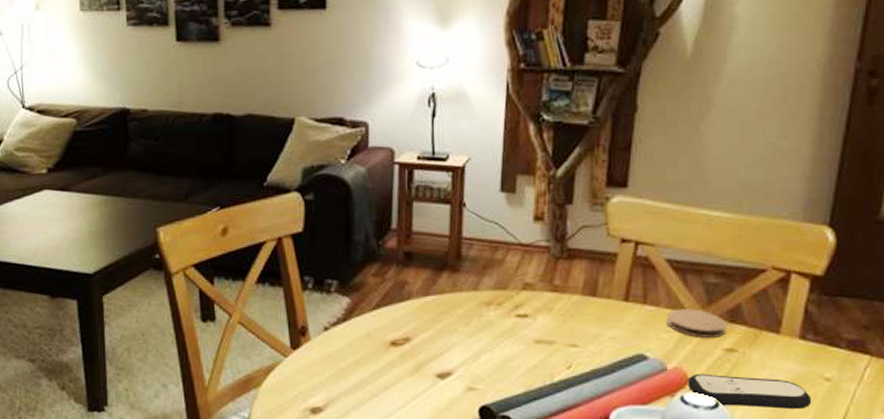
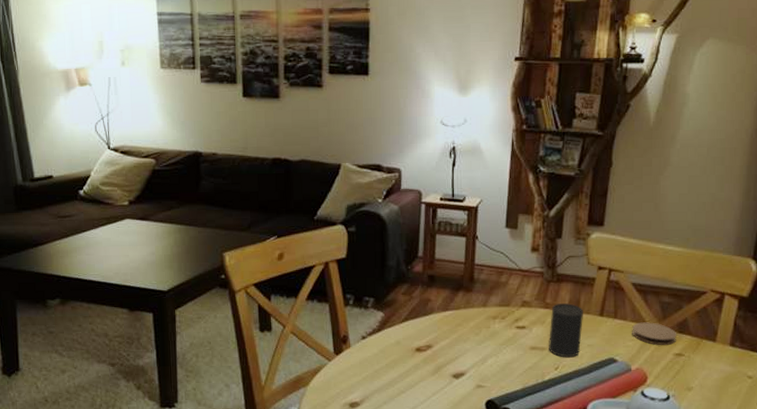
cup: none [558,286,603,354] -> present [549,303,583,358]
remote control: present [688,373,812,409] -> none [647,373,738,400]

